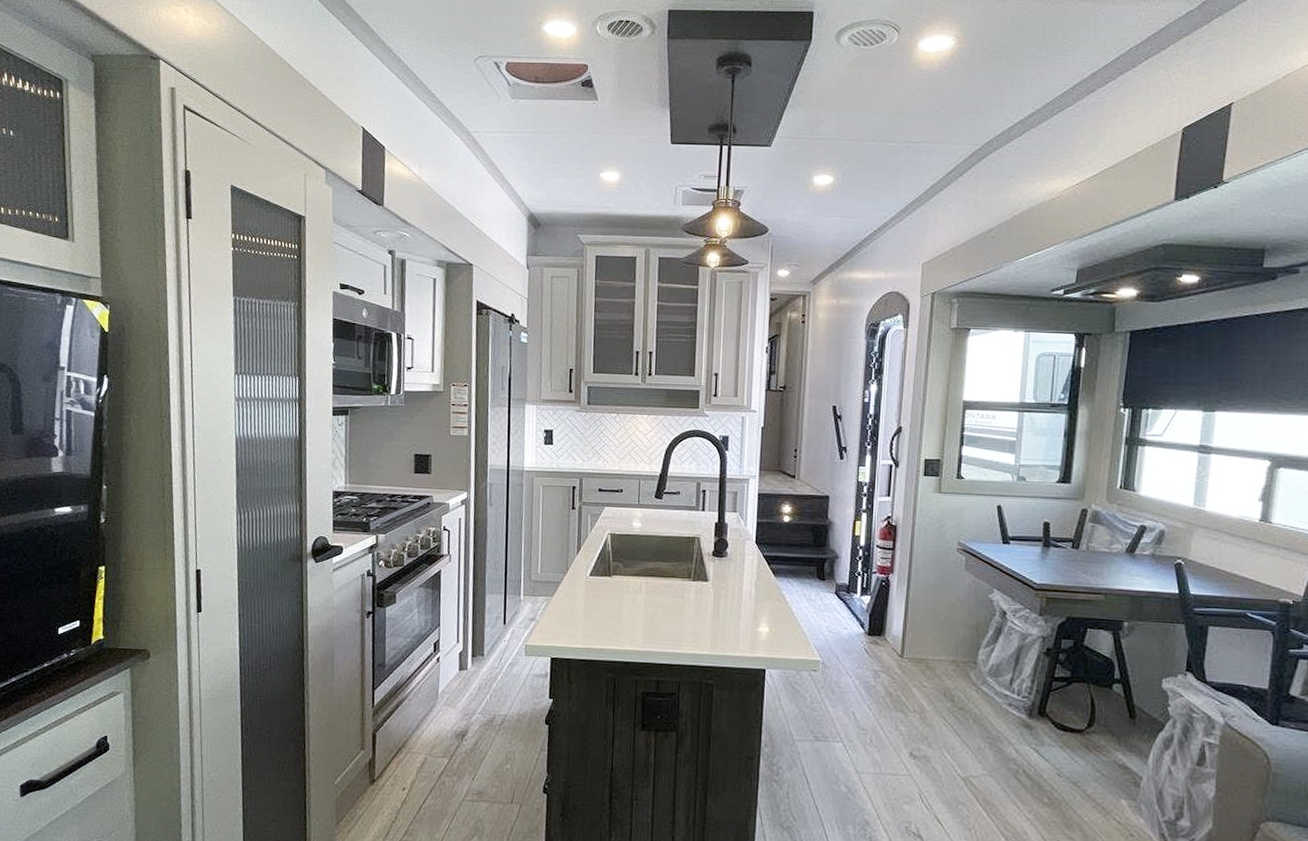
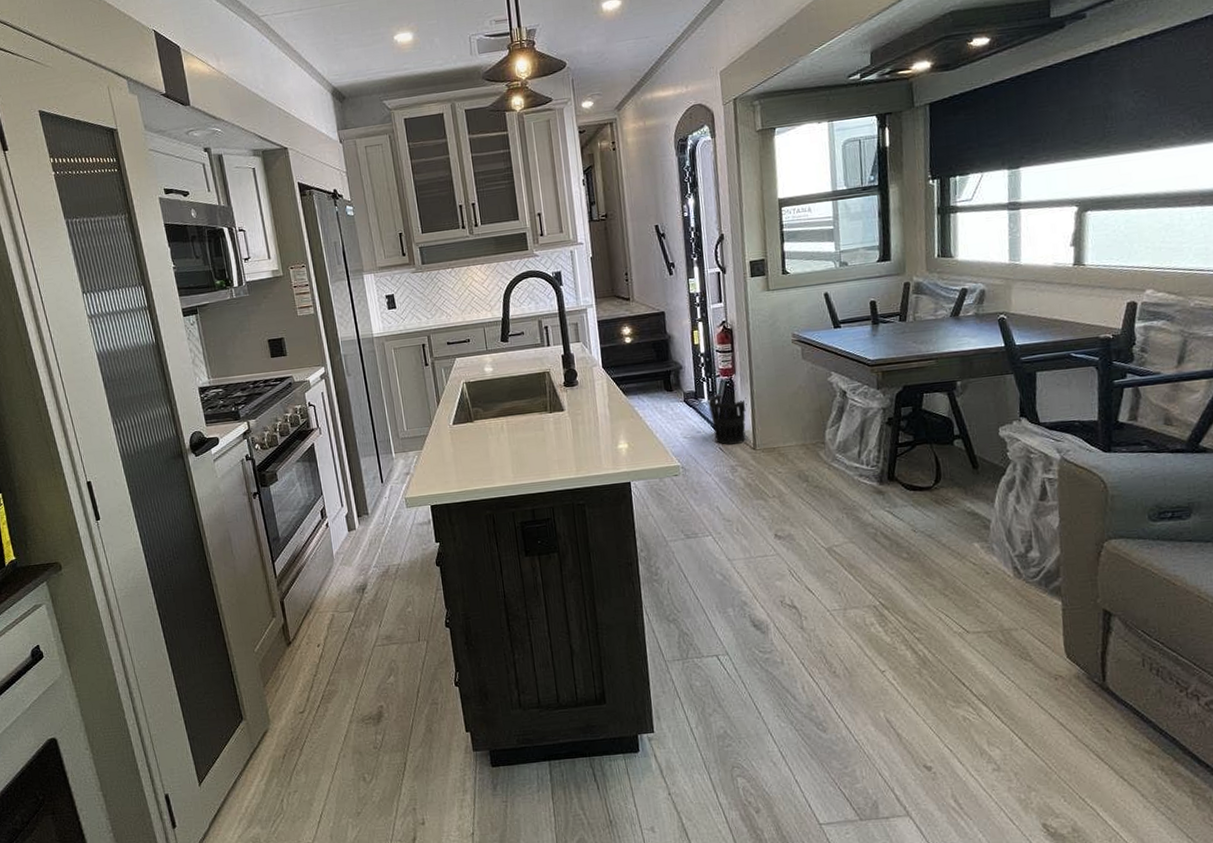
wastebasket: none [860,593,901,648] -> present [708,395,747,445]

